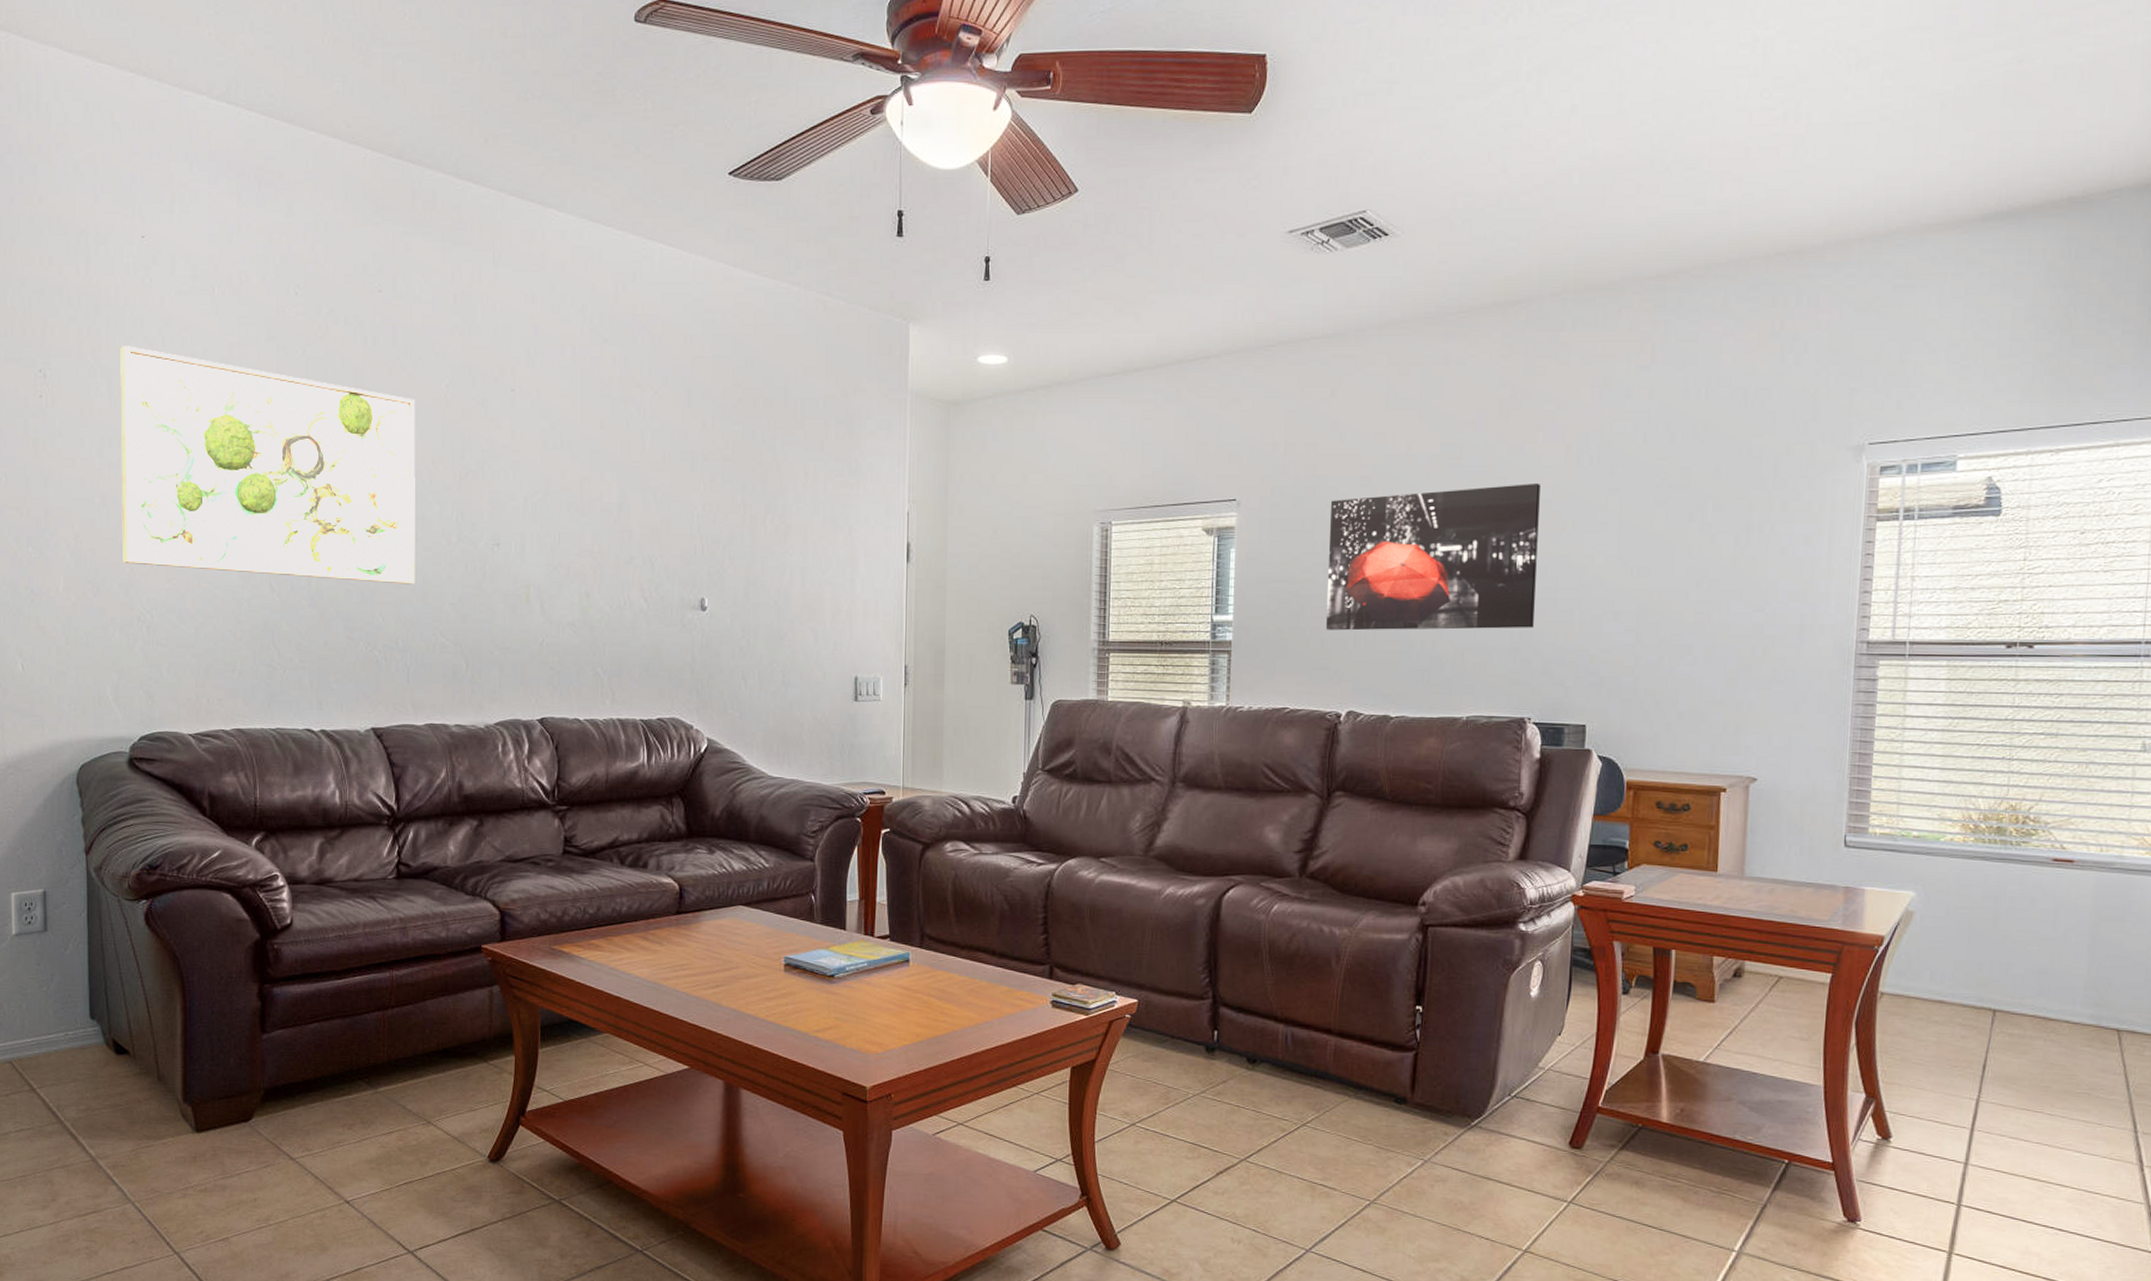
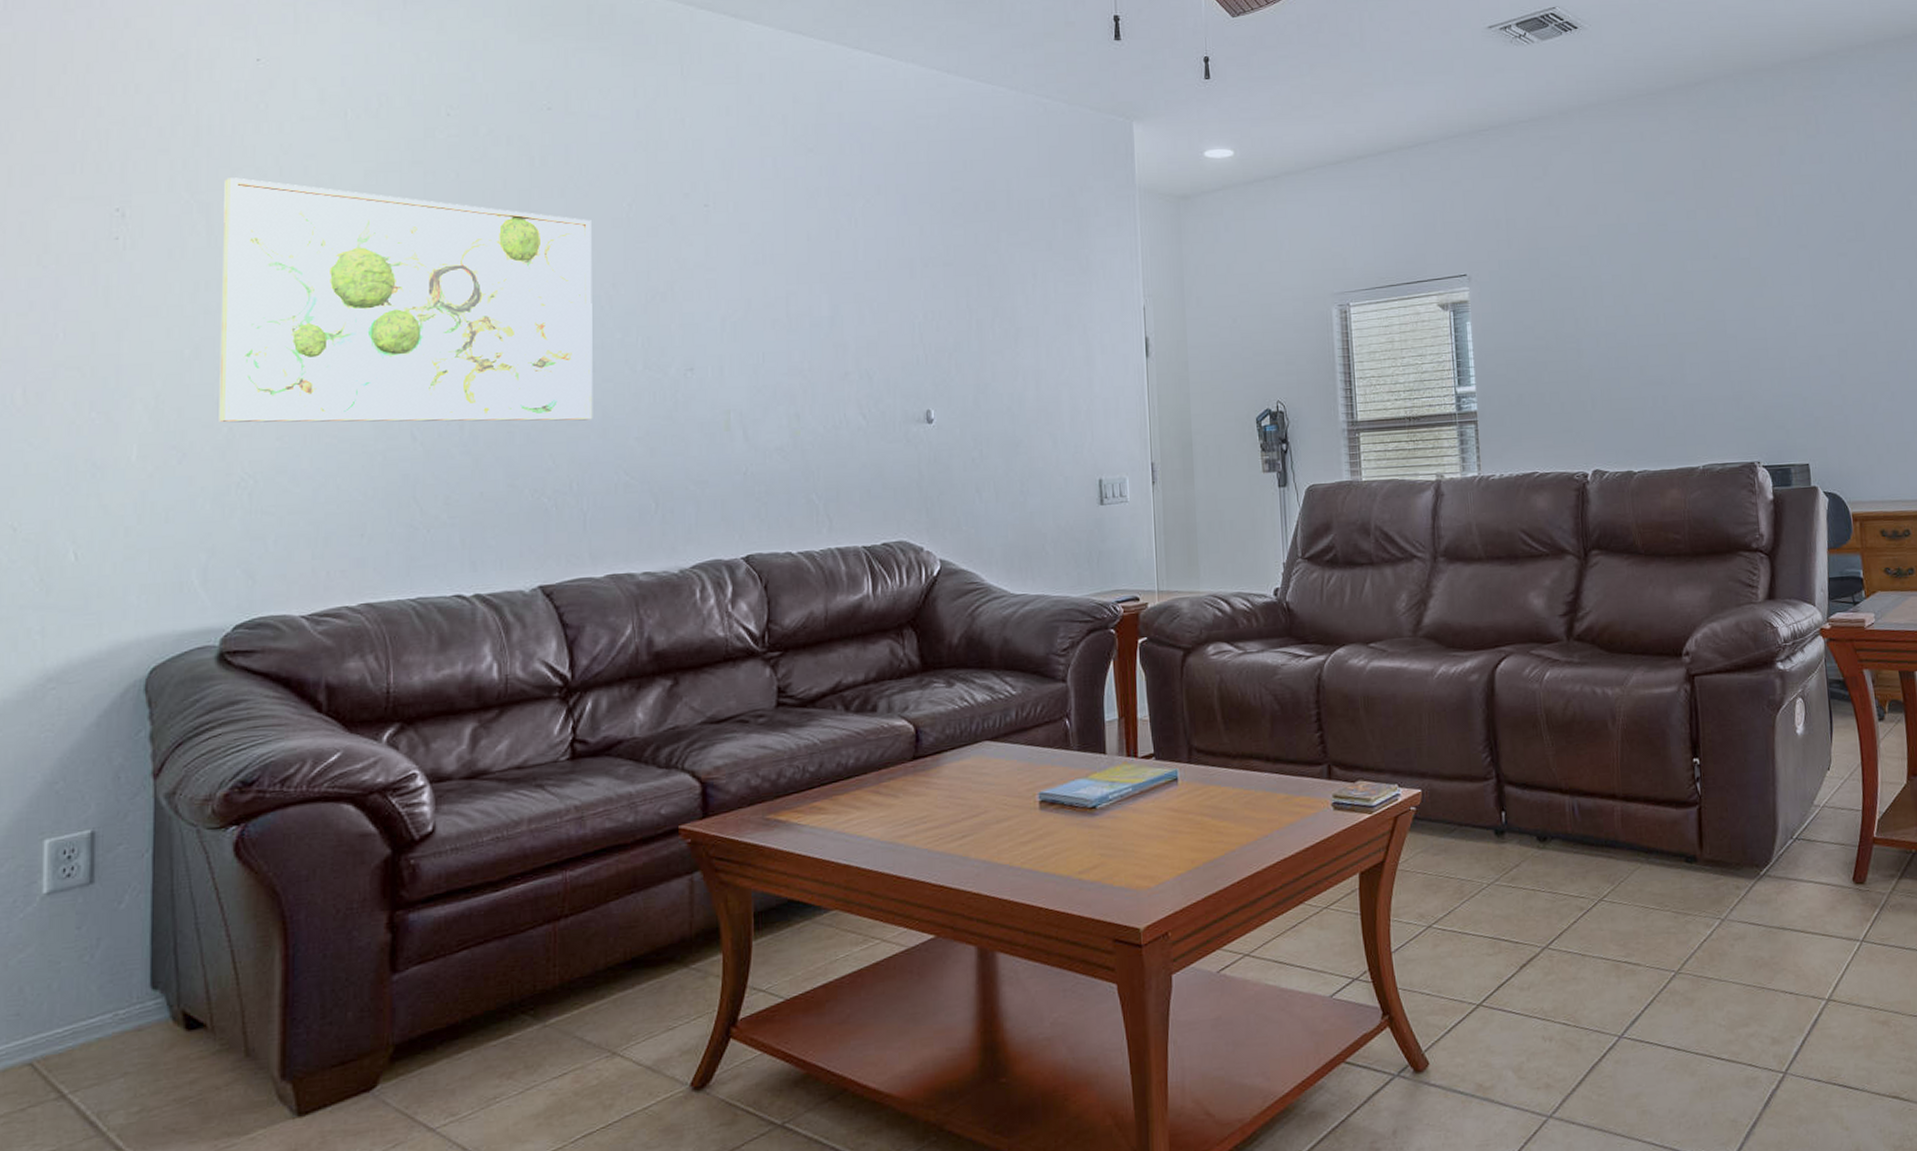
wall art: present [1325,482,1540,631] -> none [1554,243,1751,394]

